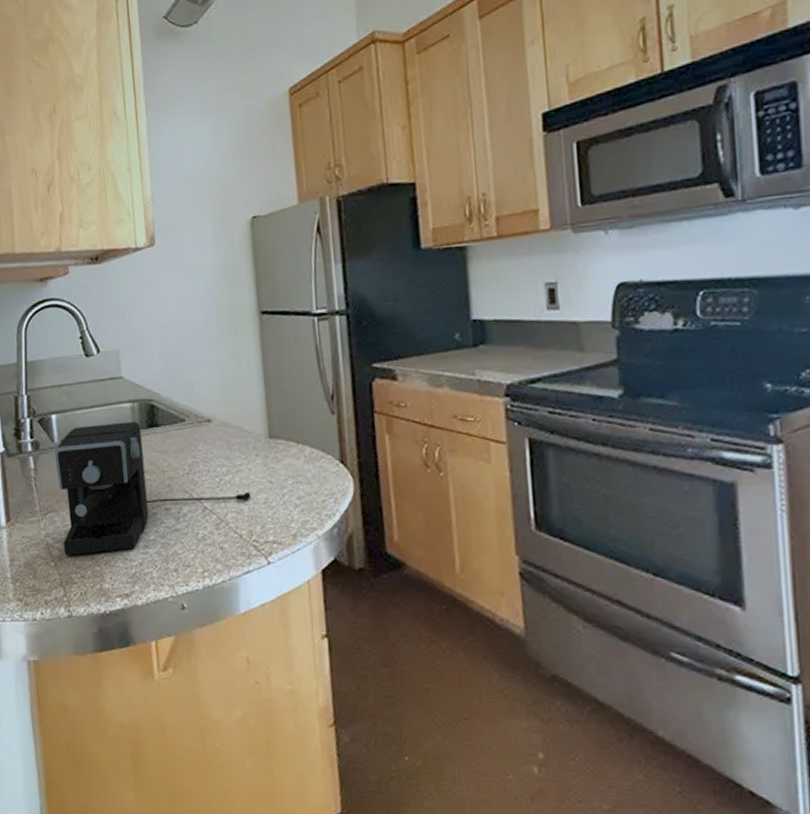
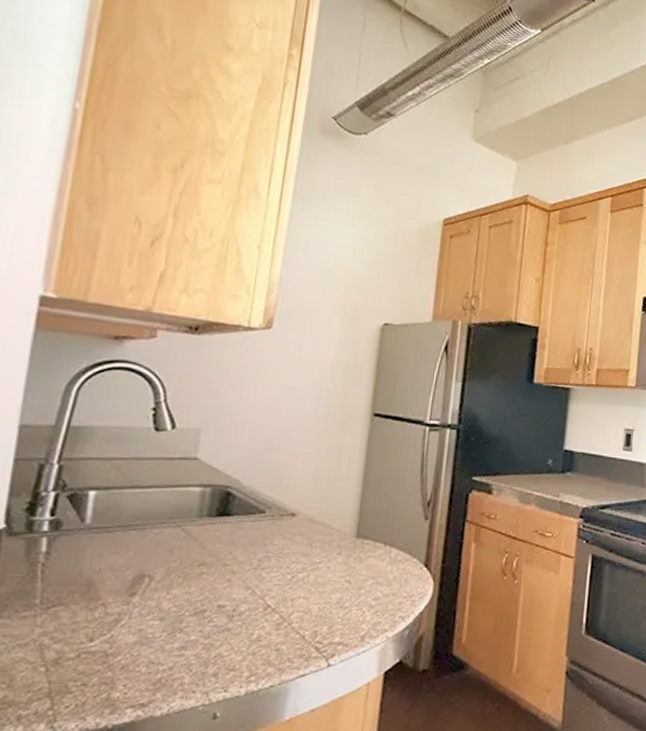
coffee maker: present [54,421,251,555] -> none [63,507,325,659]

